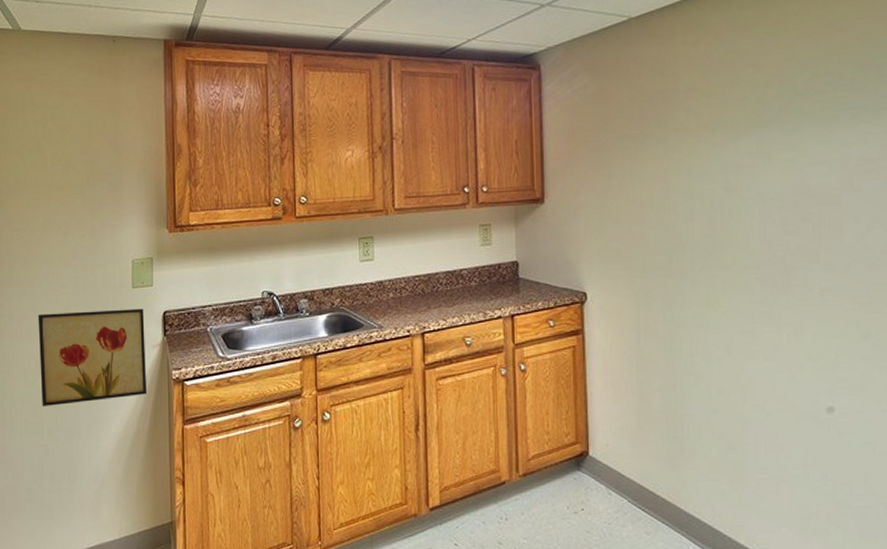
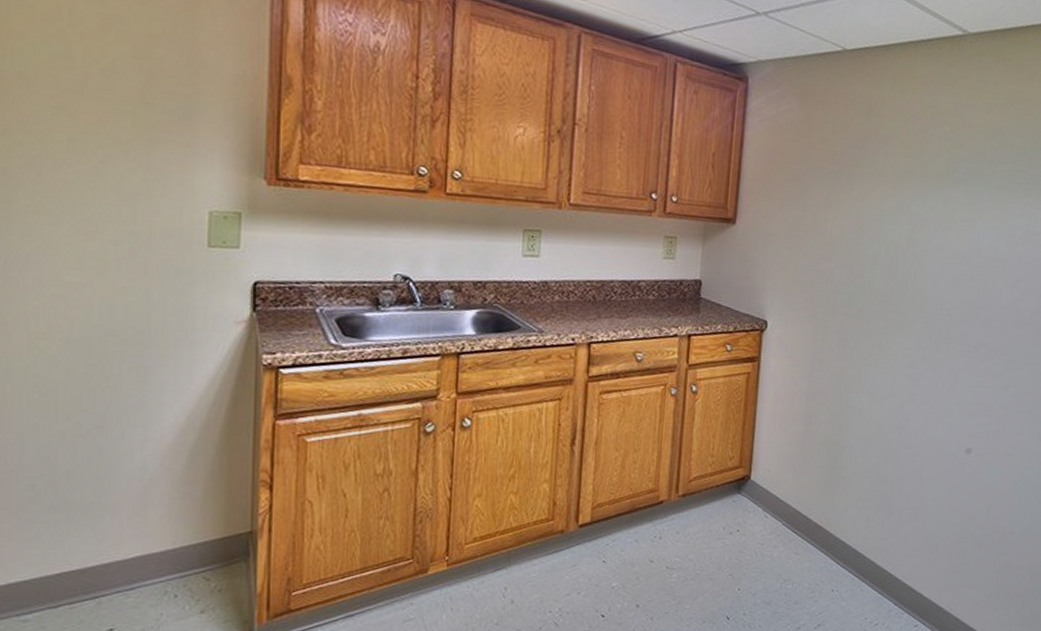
wall art: present [38,308,148,407] -> none [53,262,225,384]

